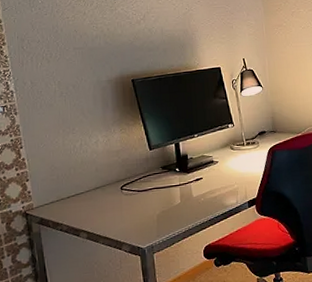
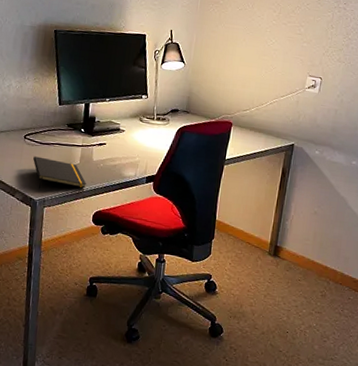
notepad: none [134,204,191,237] -> present [33,156,86,189]

